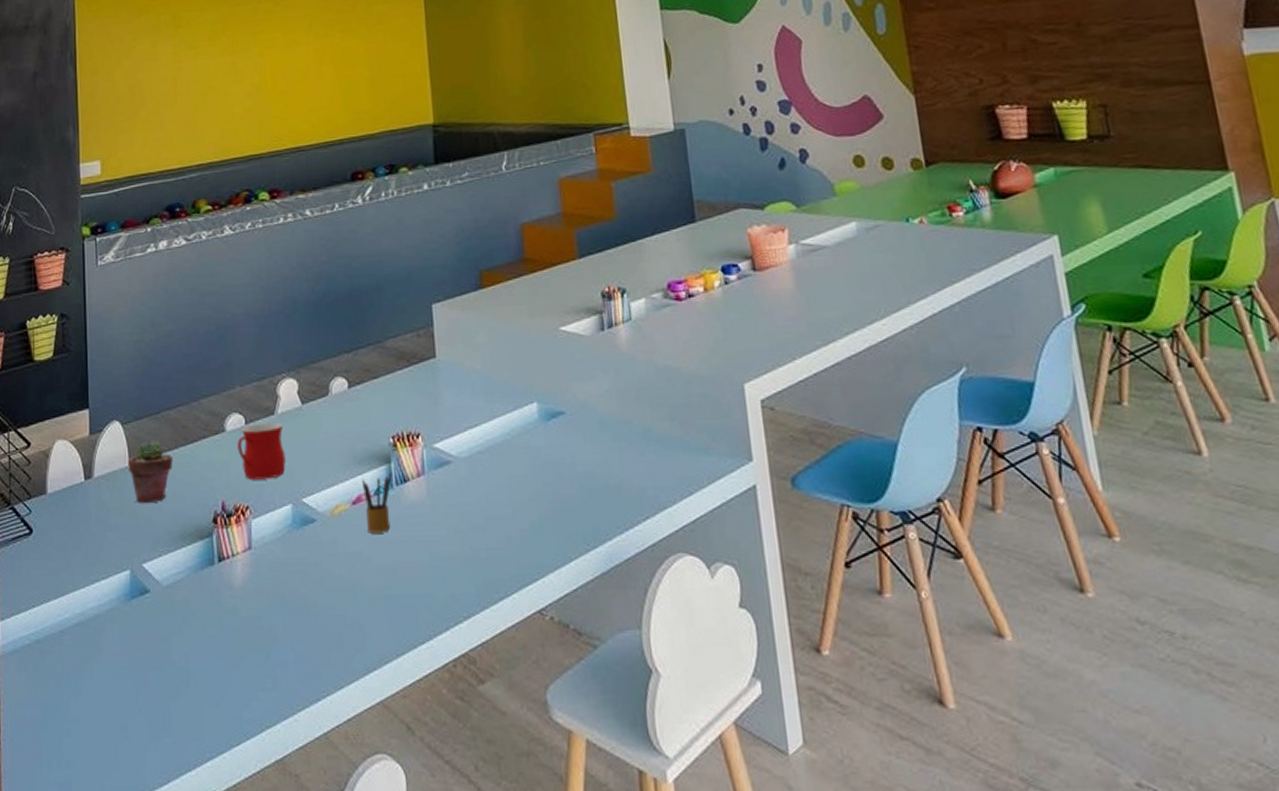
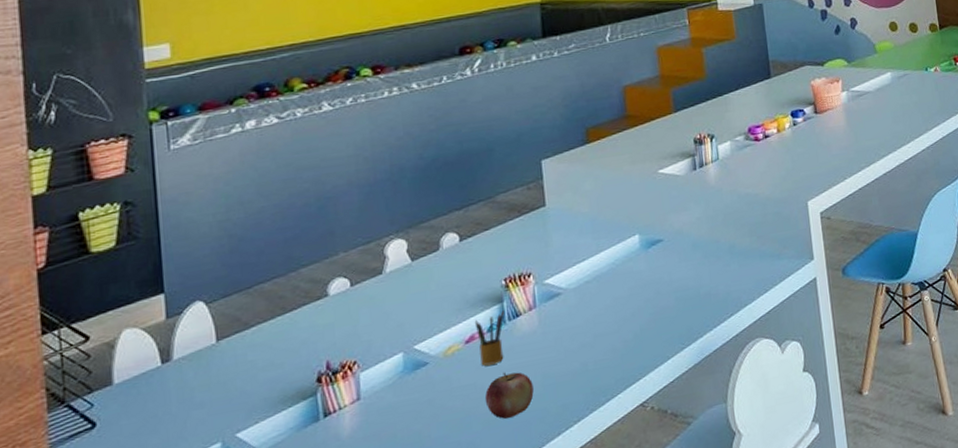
potted succulent: present [128,439,174,504] -> none [215,314,270,378]
mug: present [237,422,286,480] -> none [342,280,396,337]
apple: none [370,544,421,598] -> present [484,372,534,419]

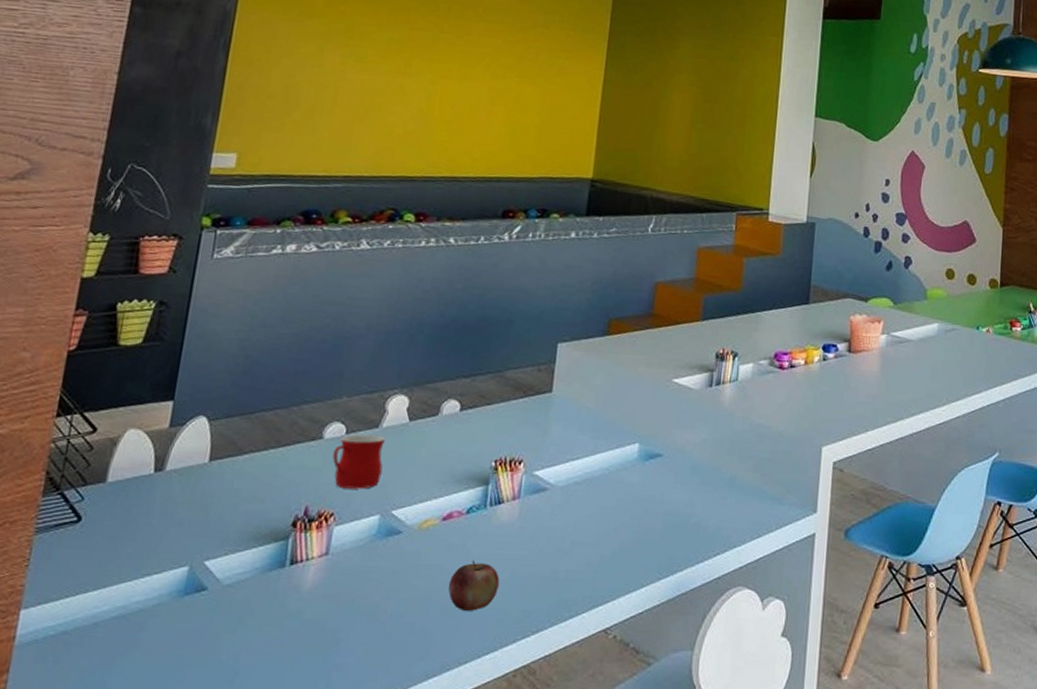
mug: none [342,280,396,337] -> present [332,434,386,489]
pencil box: present [474,309,505,366] -> none [453,492,488,549]

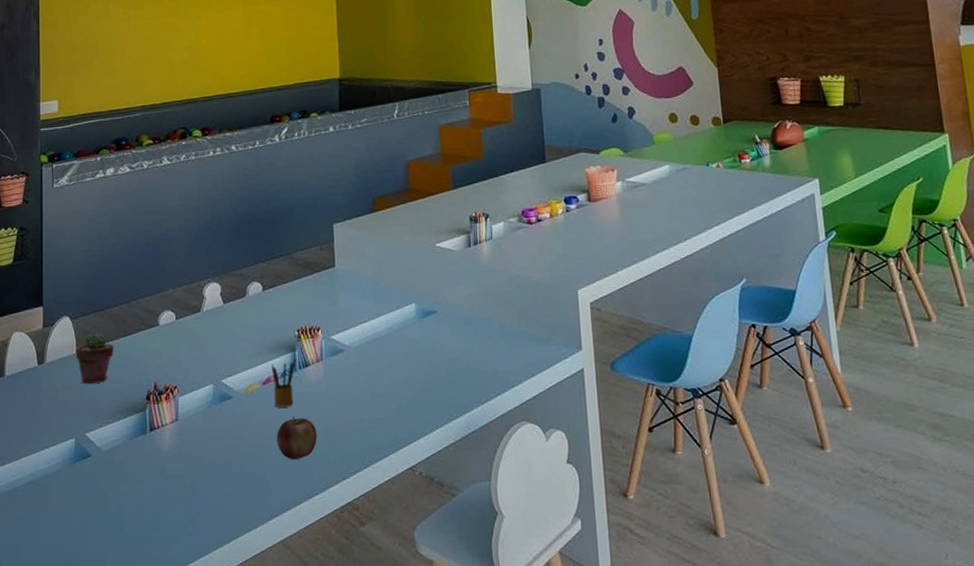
potted succulent: none [207,438,261,502] -> present [75,332,115,385]
mug: present [332,434,386,489] -> none [169,318,209,365]
pencil box: none [453,492,488,549] -> present [271,358,296,408]

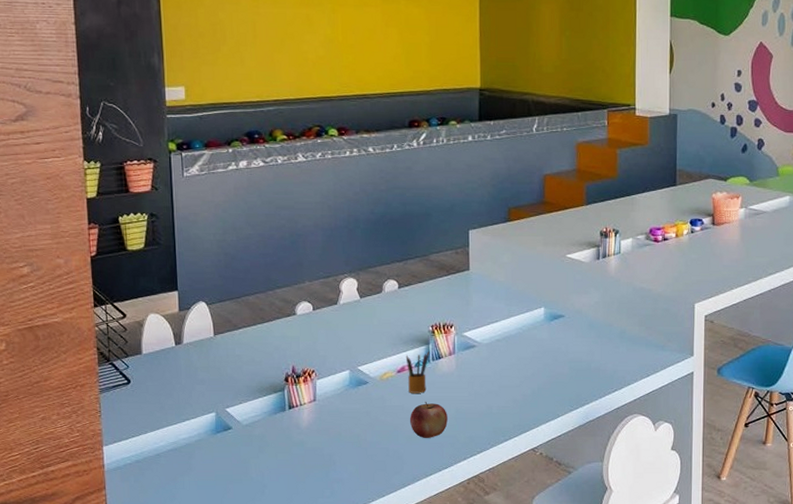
potted succulent: present [75,332,115,385] -> none [213,317,252,365]

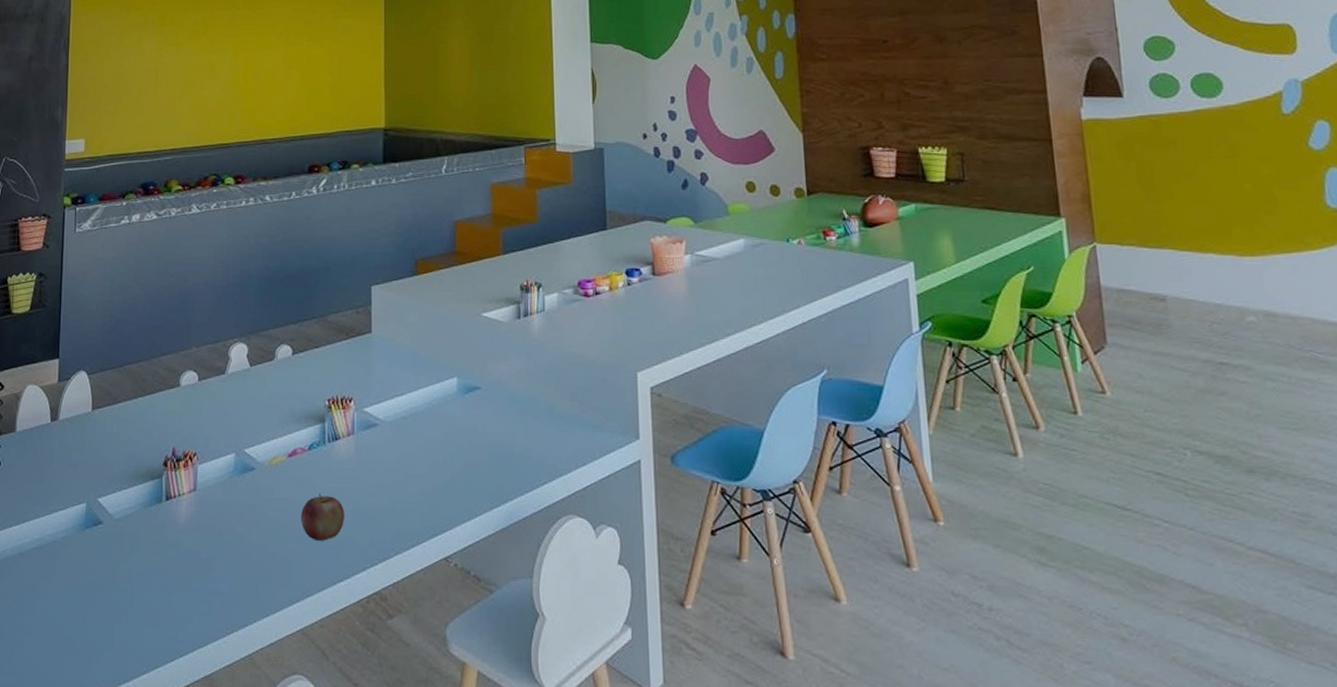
pencil box: present [405,350,429,393] -> none [298,430,325,483]

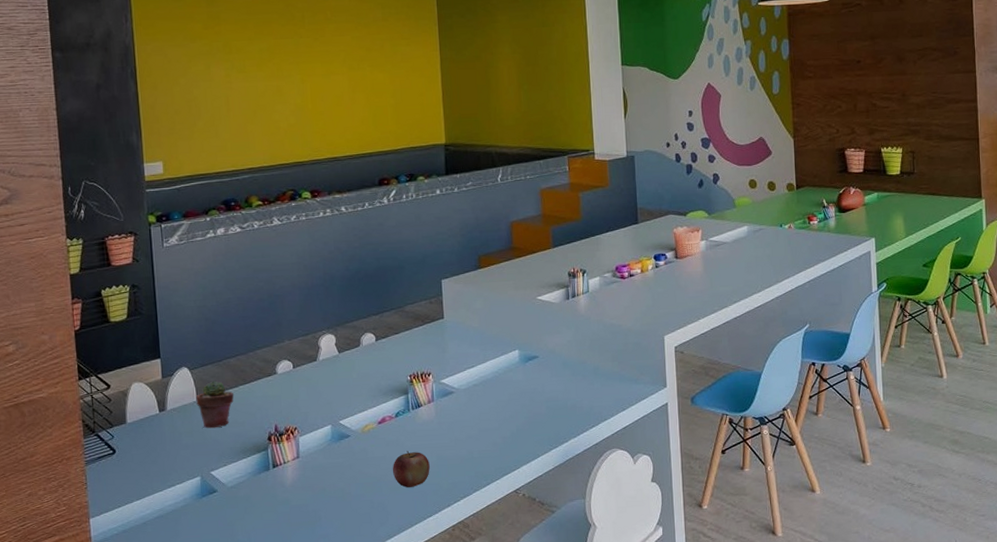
potted succulent: none [91,389,132,446] -> present [196,381,234,429]

